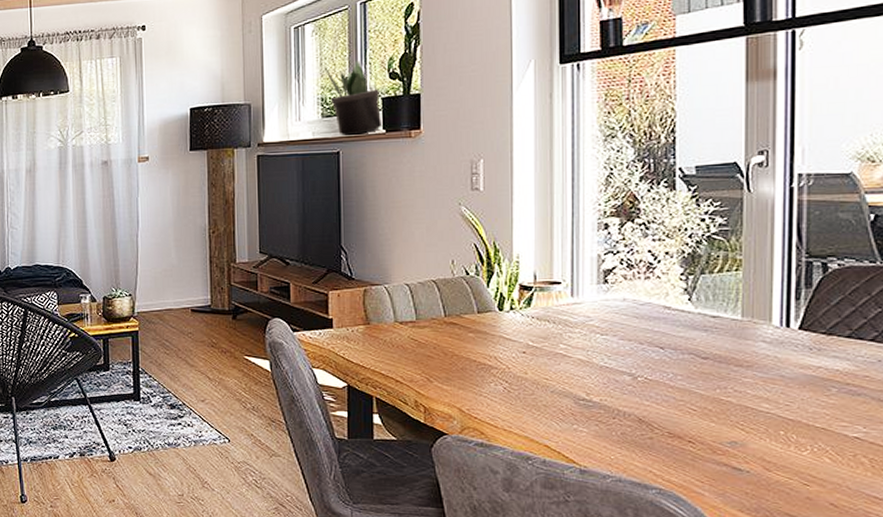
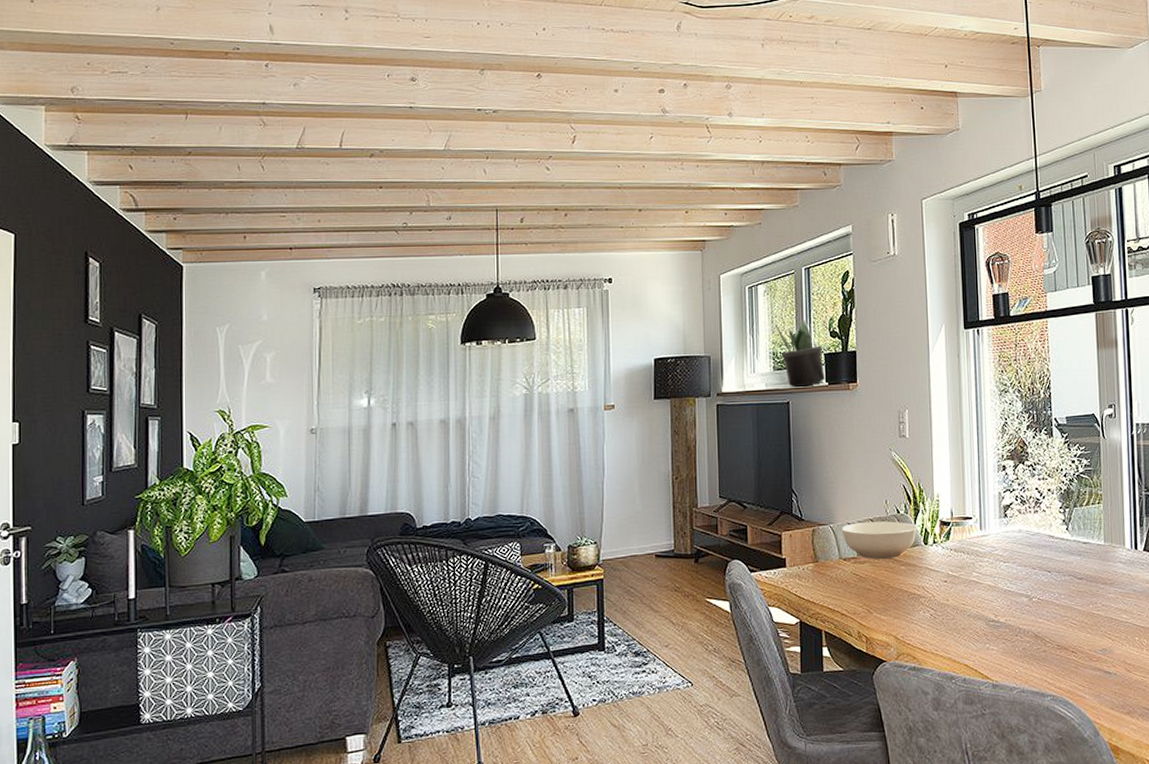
bowl: none [398,283,491,325] -> present [841,521,918,560]

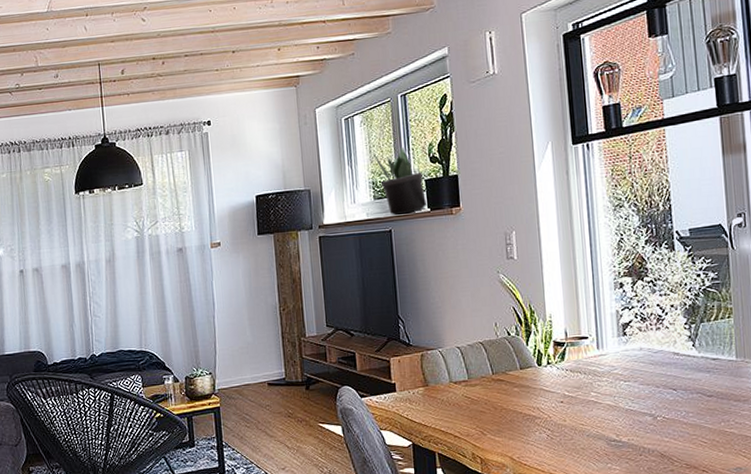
bowl: present [841,521,918,560] -> none [450,343,530,382]

